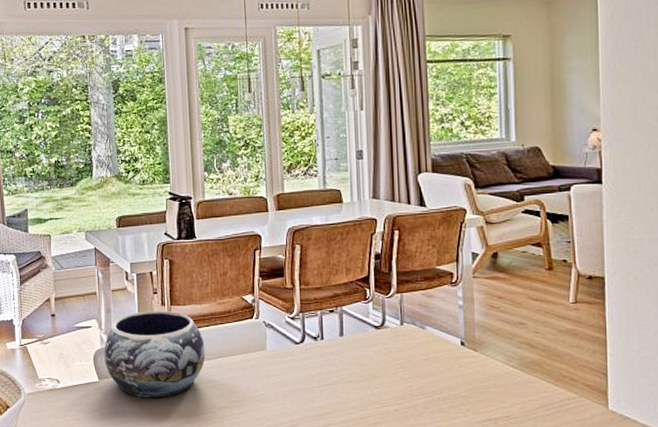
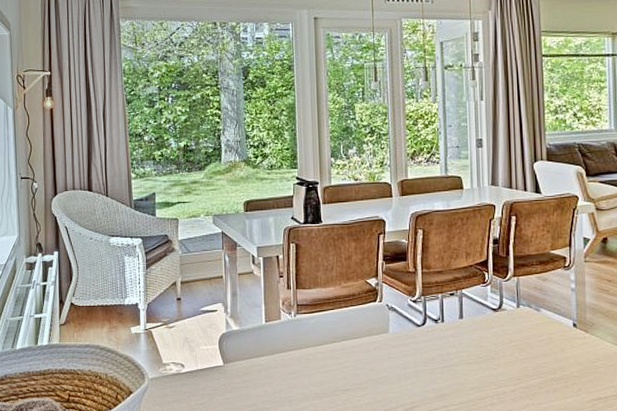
decorative bowl: present [104,311,205,398] -> none [229,294,330,382]

